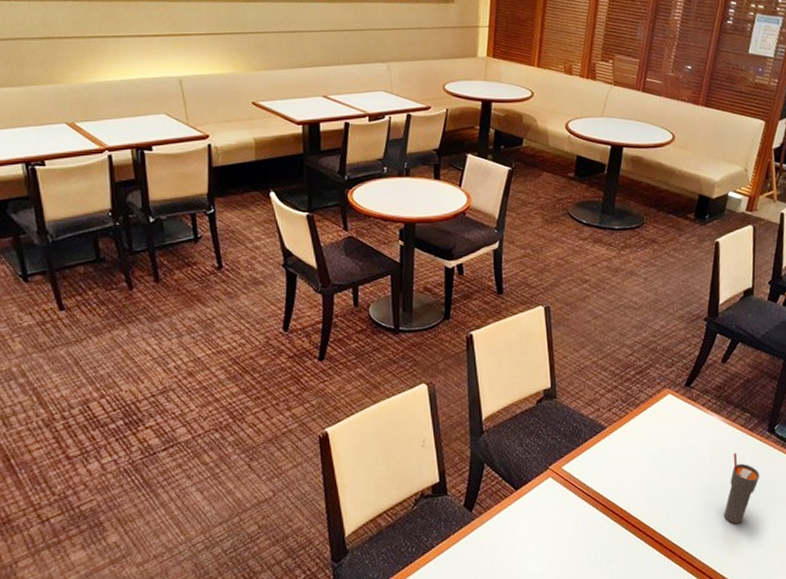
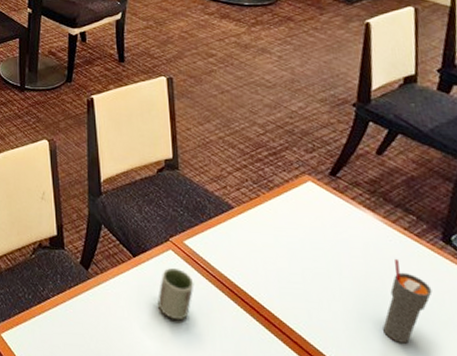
cup: none [538,493,572,543] -> present [157,267,194,321]

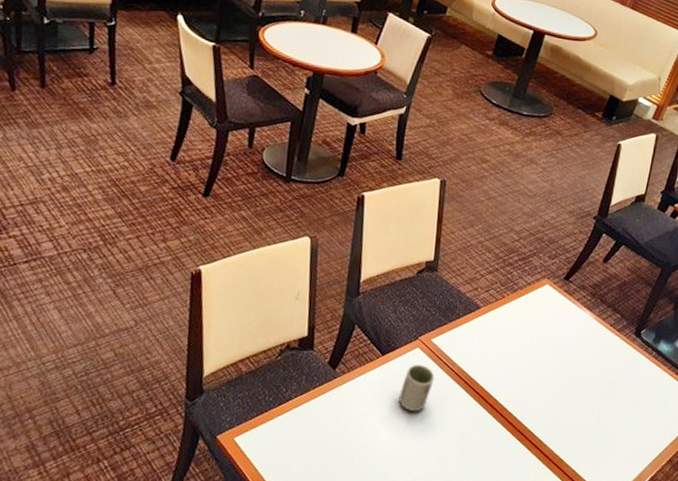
cup: present [383,258,433,344] -> none [579,349,620,418]

